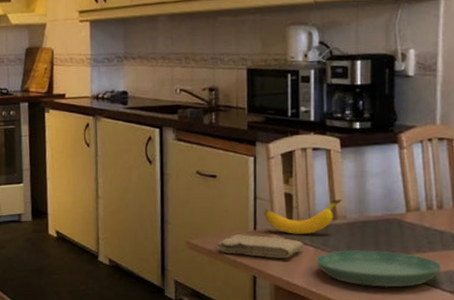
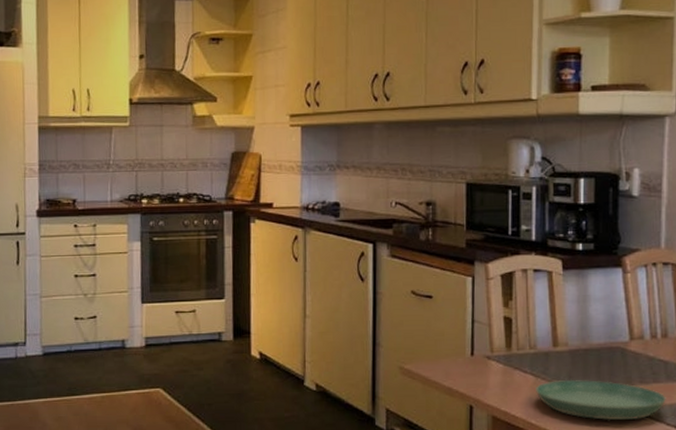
washcloth: present [216,234,304,258] -> none [431,360,524,387]
banana: present [264,199,342,234] -> none [482,325,563,361]

